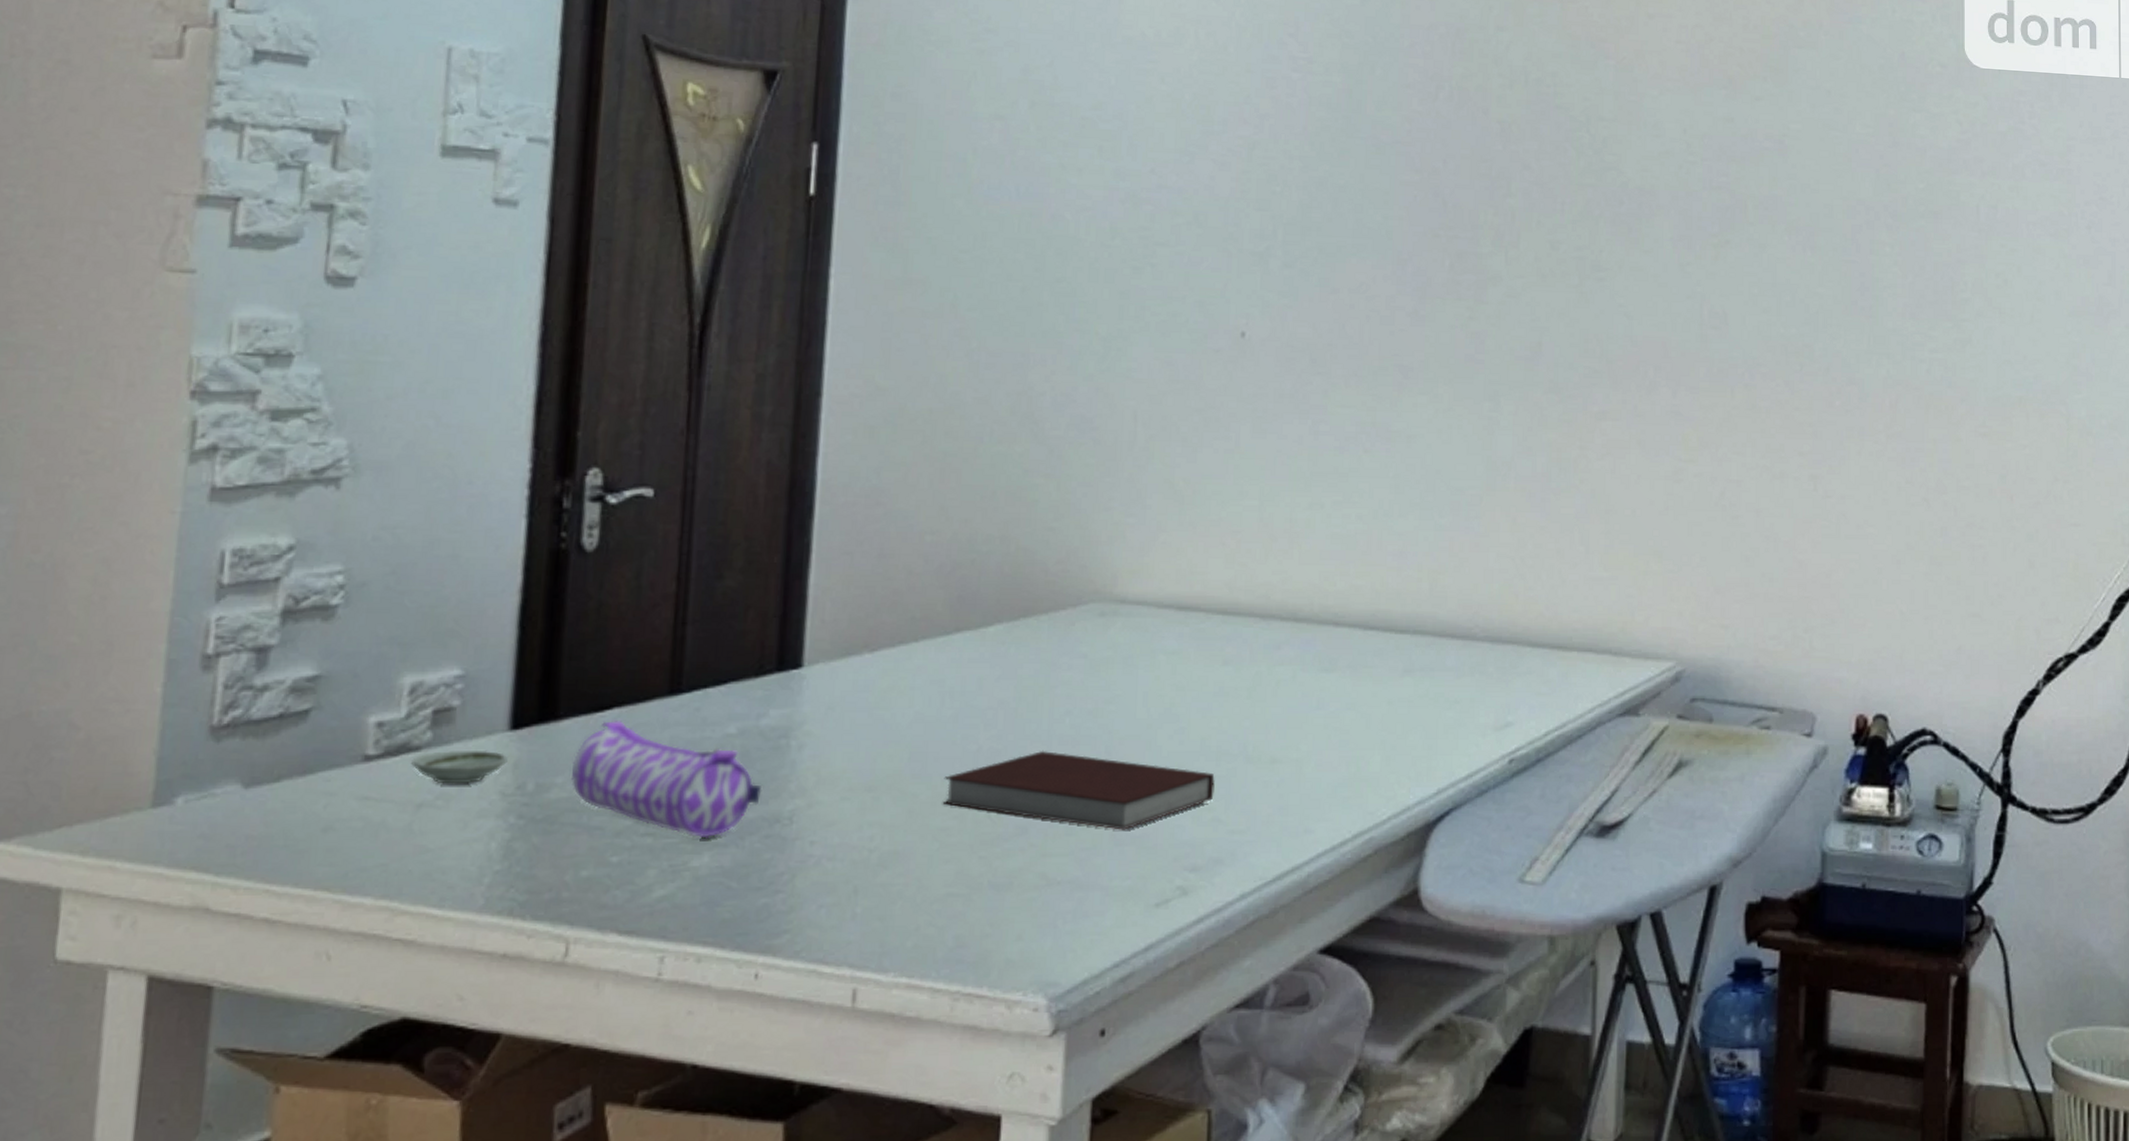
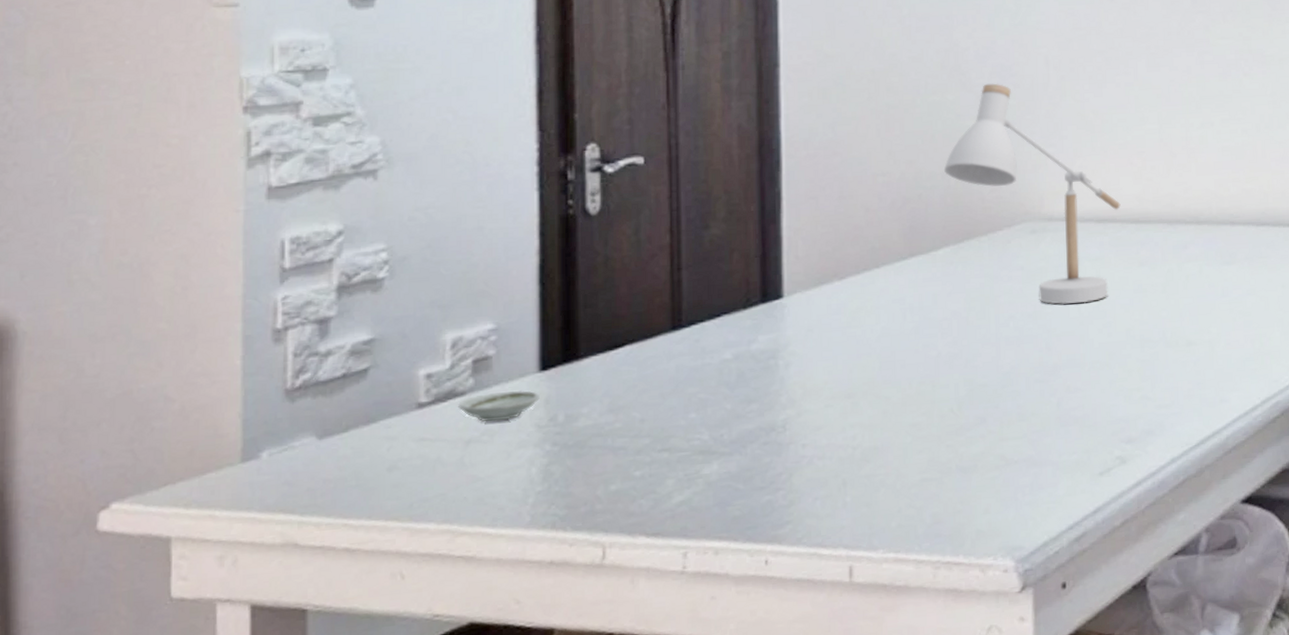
pencil case: present [570,719,762,839] -> none [594,355,758,450]
notebook: present [942,750,1215,830] -> none [911,350,1141,413]
desk lamp: none [1003,436,1207,704] -> present [943,83,1121,305]

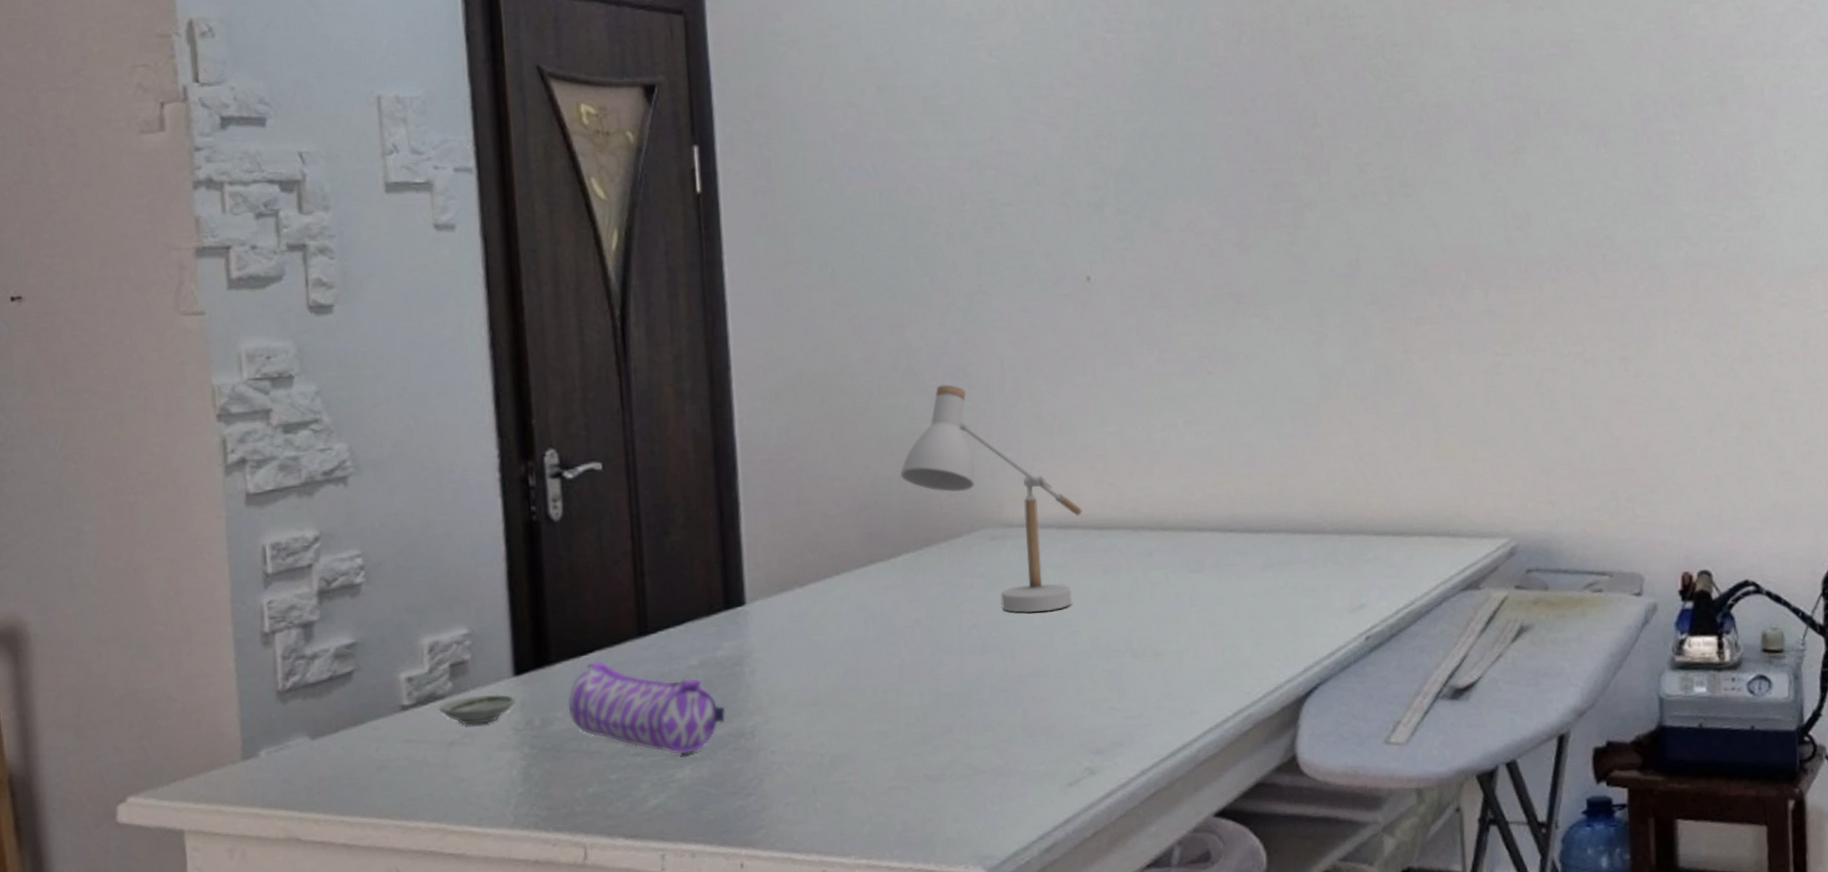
pencil case: none [594,355,758,450] -> present [567,660,726,755]

